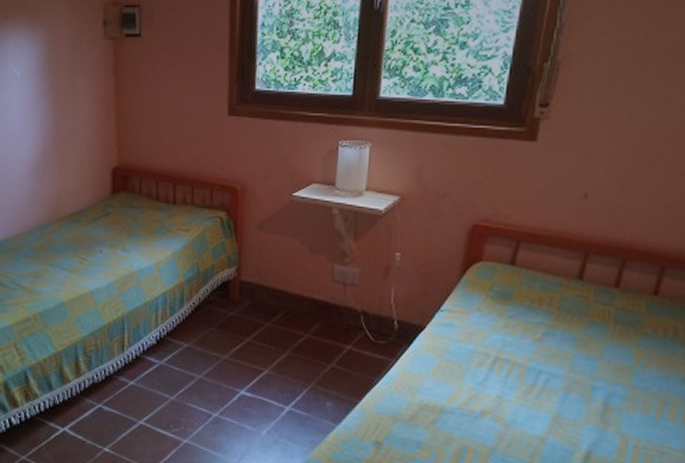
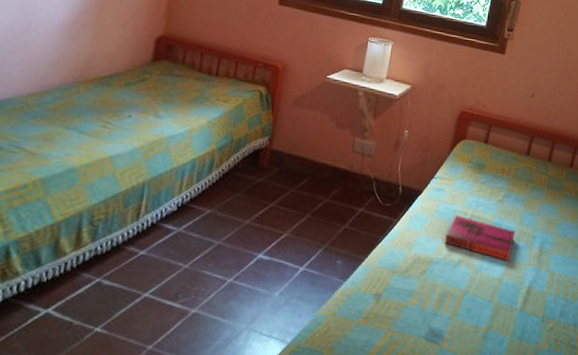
hardback book: none [460,356,564,418] -> present [445,215,516,262]

